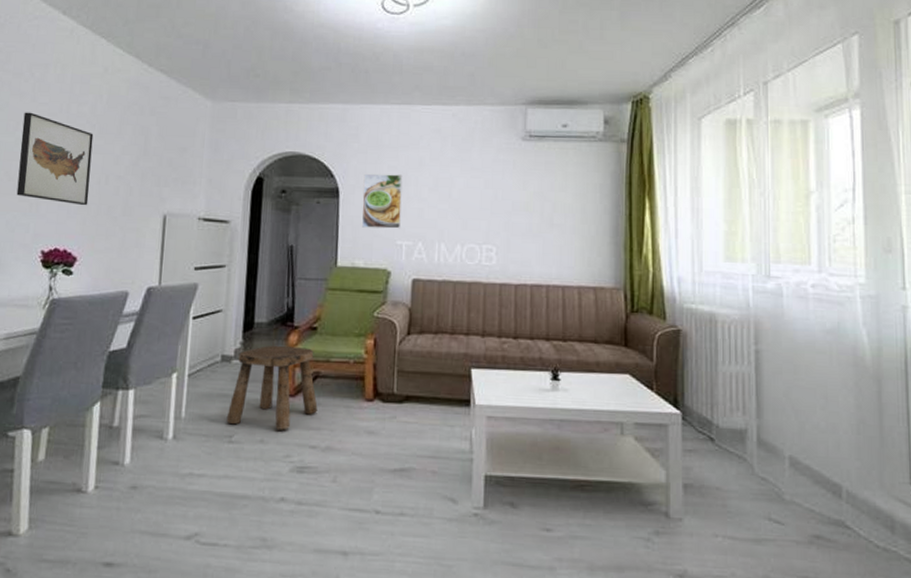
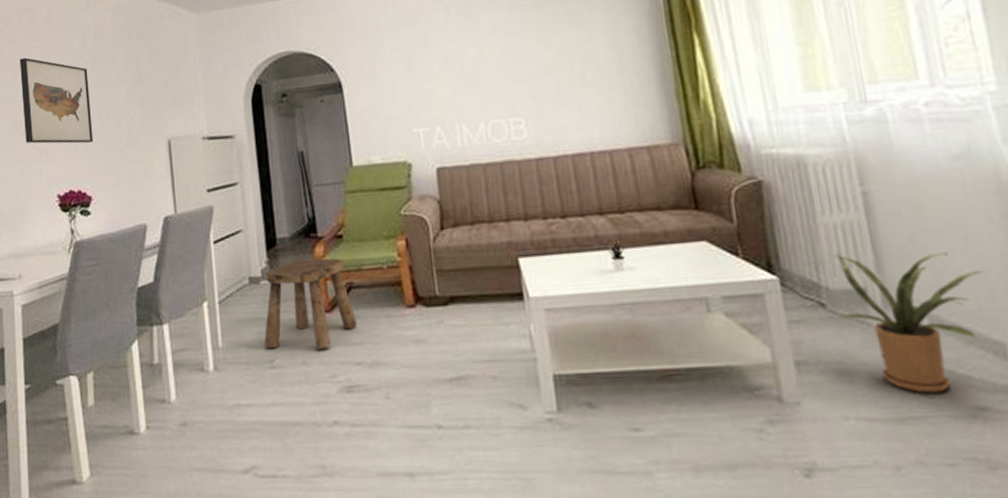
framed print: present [361,173,403,229] -> none [365,55,414,120]
house plant: none [723,397,834,521] -> present [830,252,983,394]

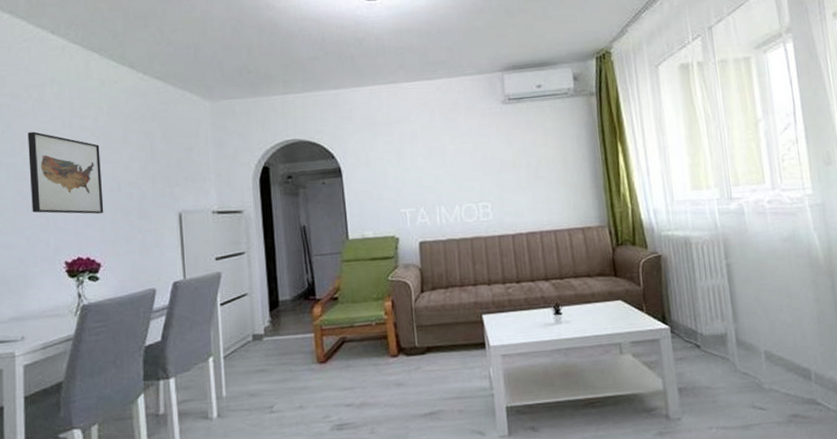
stool: present [264,258,357,350] -> none [265,317,348,396]
house plant: present [830,252,983,394] -> none [704,307,799,407]

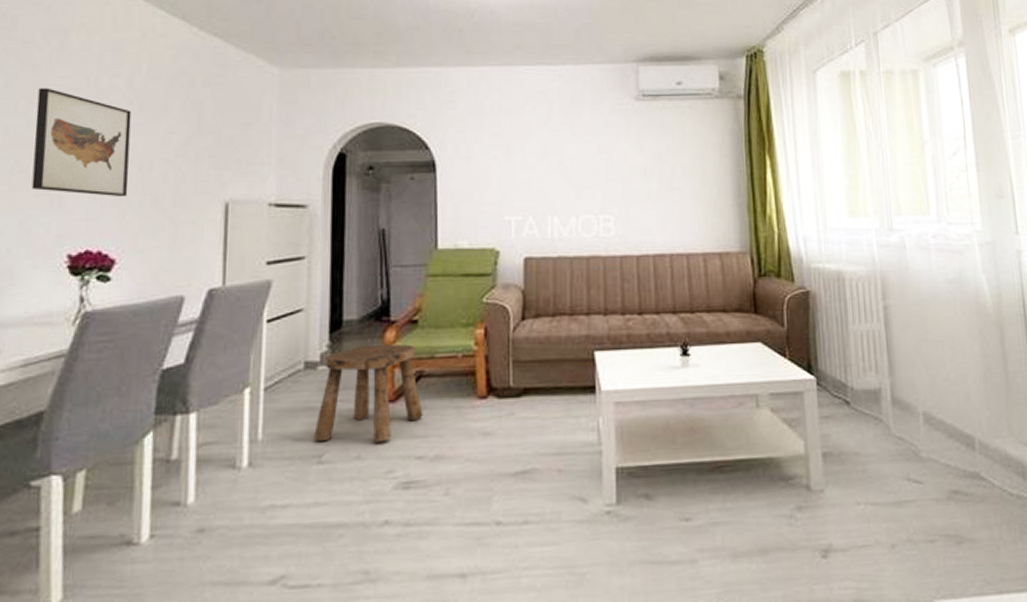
stool: none [265,317,348,396] -> present [314,344,423,443]

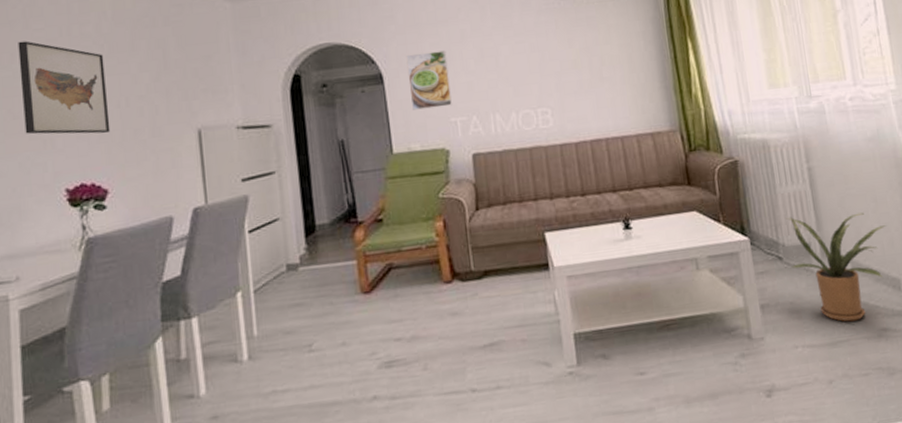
stool: present [314,344,423,443] -> none [302,241,397,333]
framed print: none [463,143,507,204] -> present [406,50,452,110]
house plant: none [857,357,963,480] -> present [786,212,886,322]

